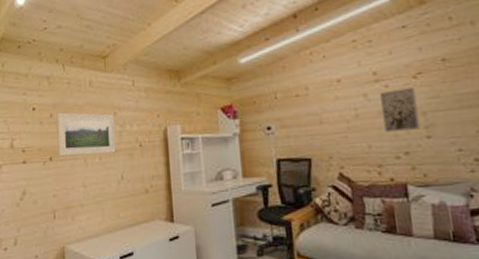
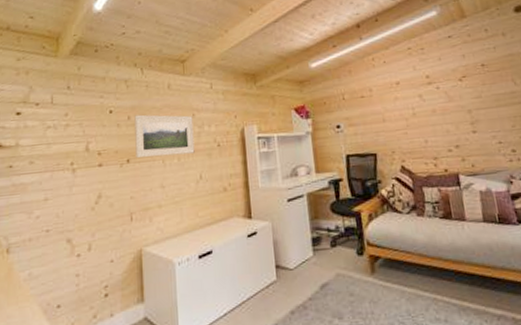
wall art: present [380,88,420,132] -> none [433,89,467,128]

